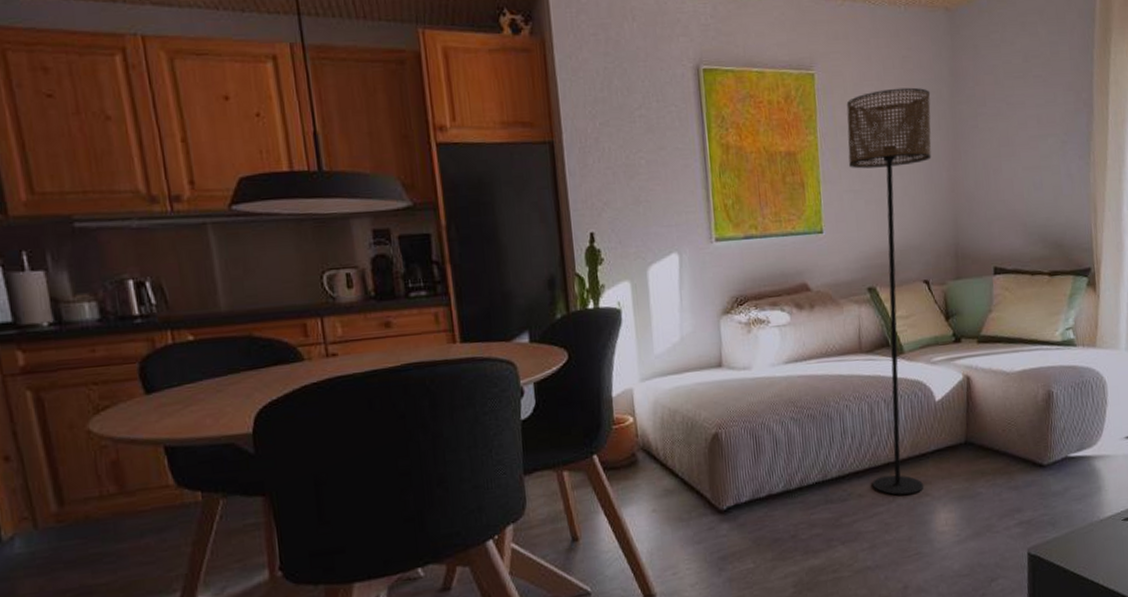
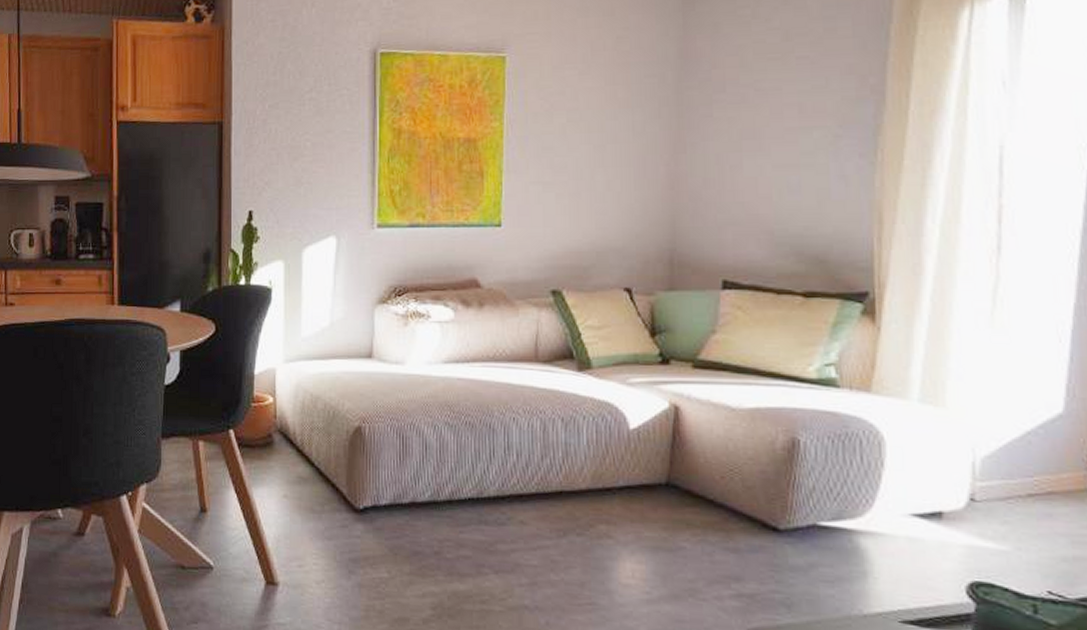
floor lamp: present [846,87,932,496] -> none [538,70,651,534]

